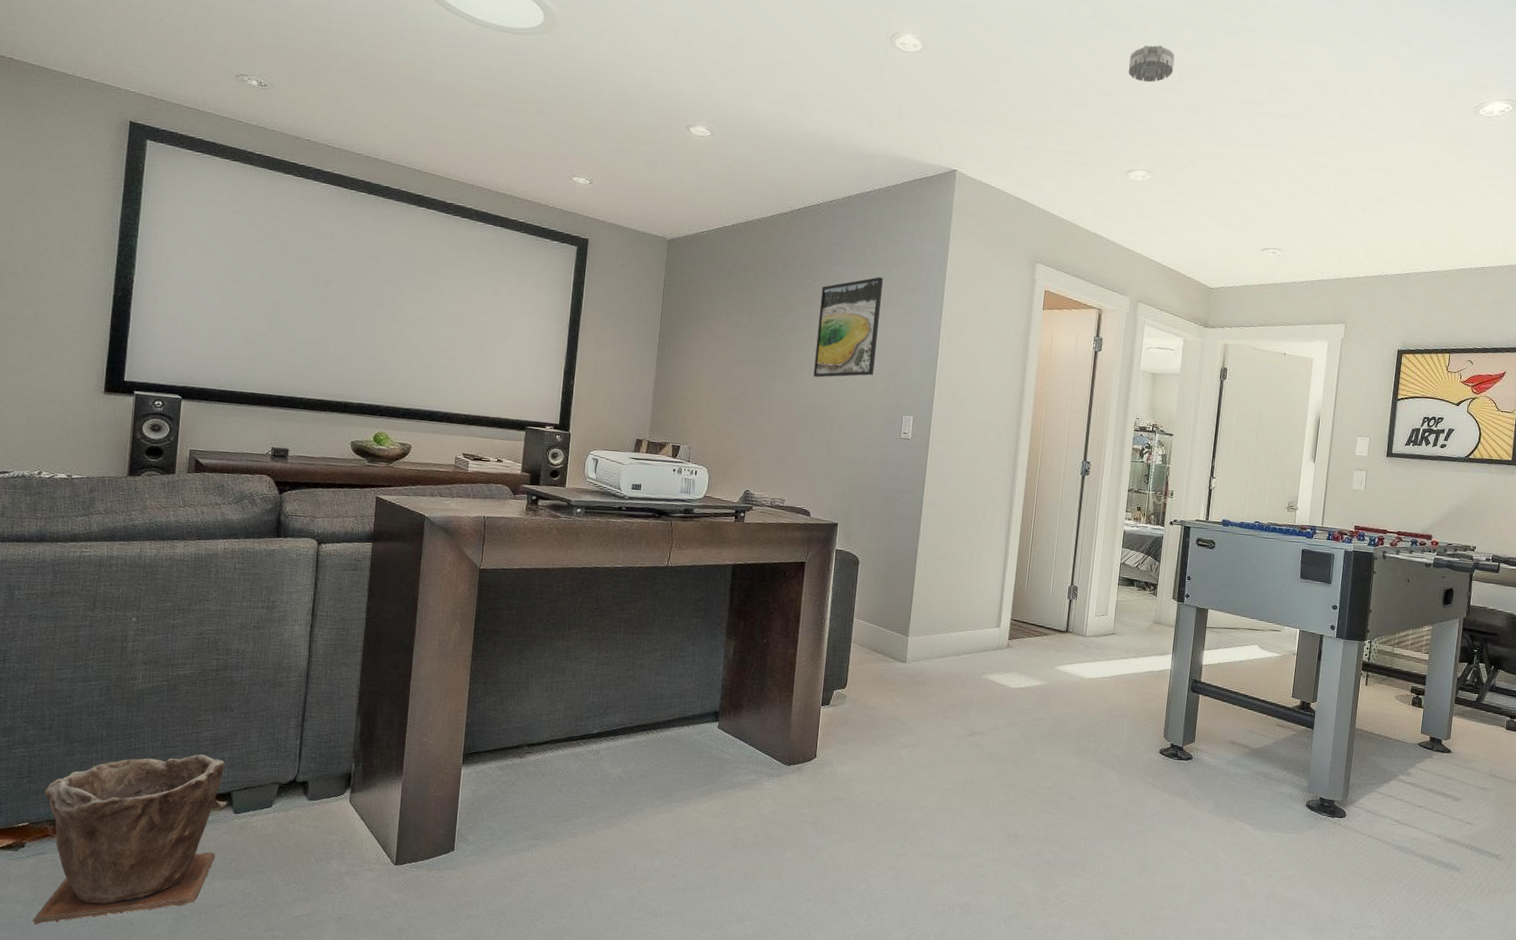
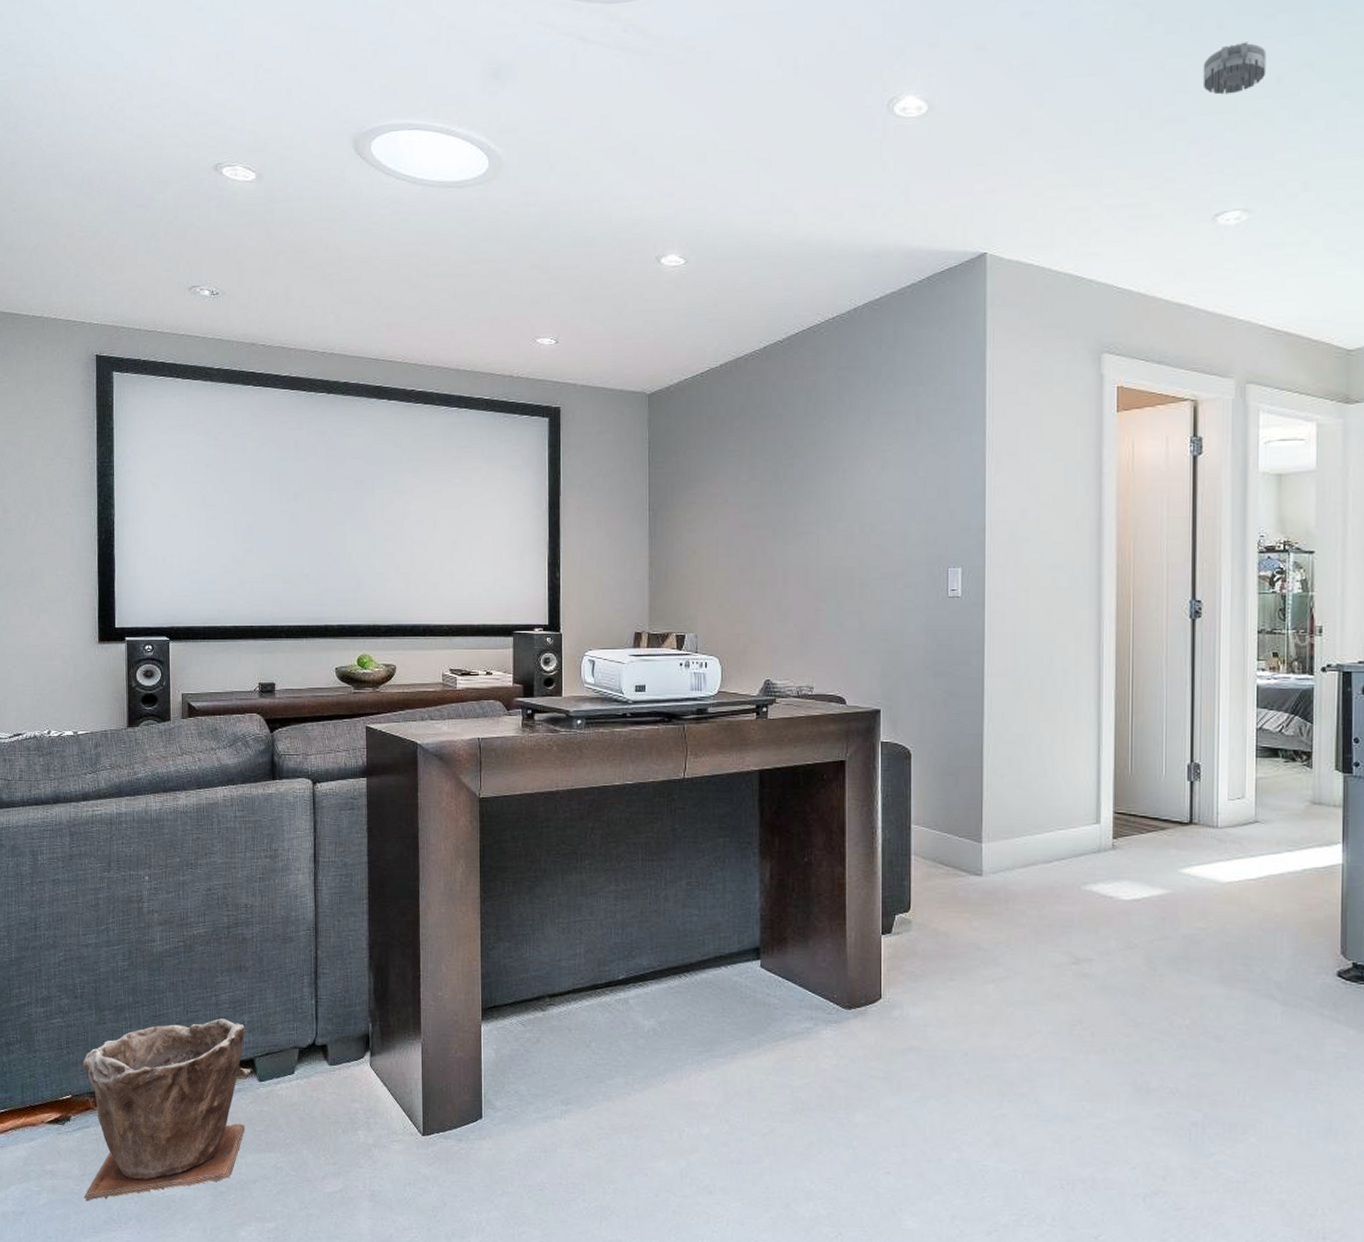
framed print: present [813,277,883,378] -> none [833,401,907,534]

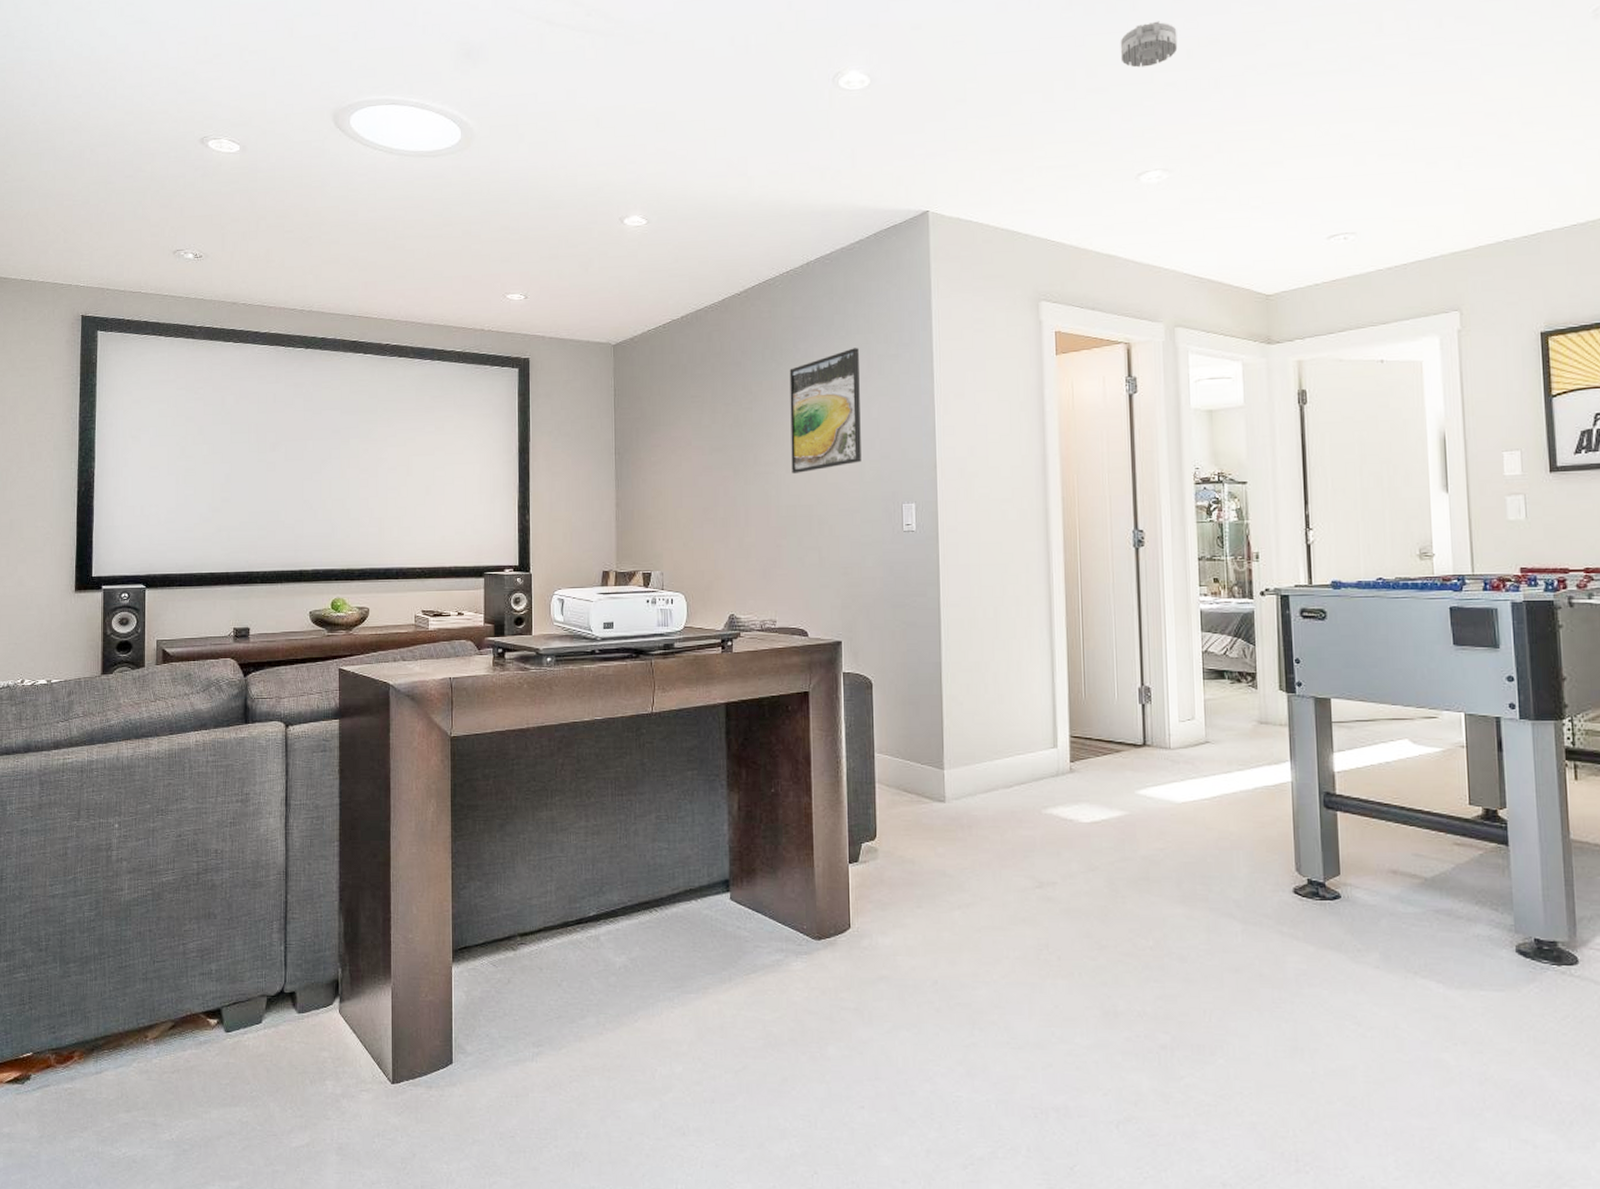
plant pot: present [82,1018,246,1201] -> none [41,968,213,1165]
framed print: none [833,401,907,534] -> present [789,348,861,473]

